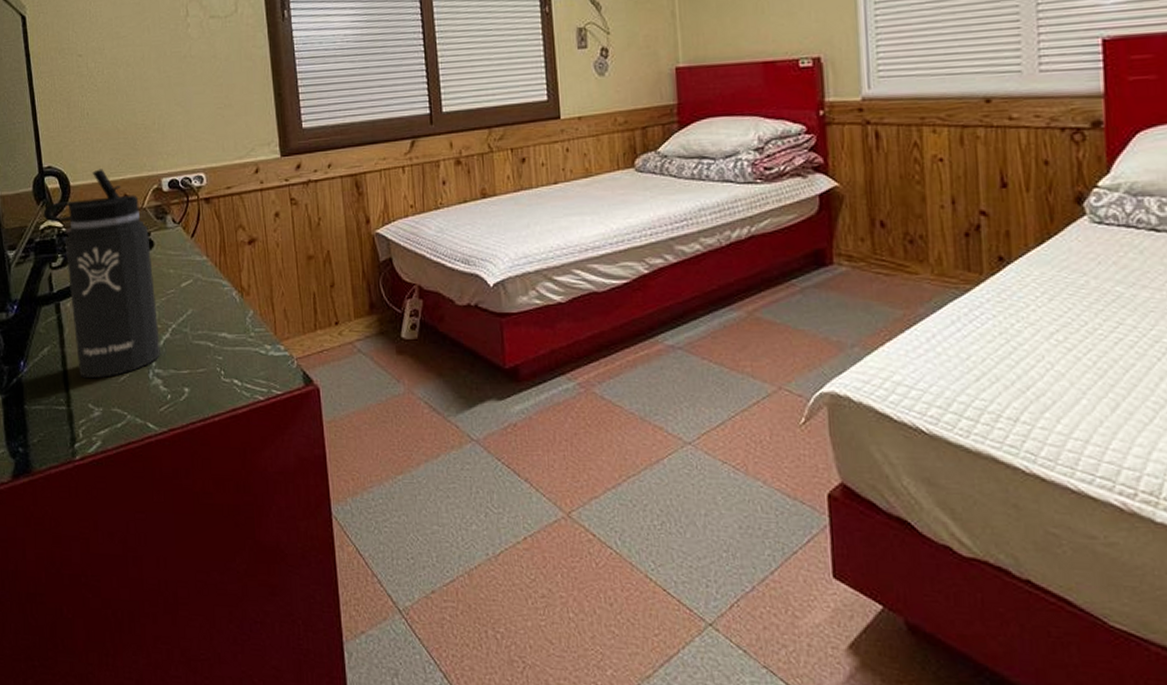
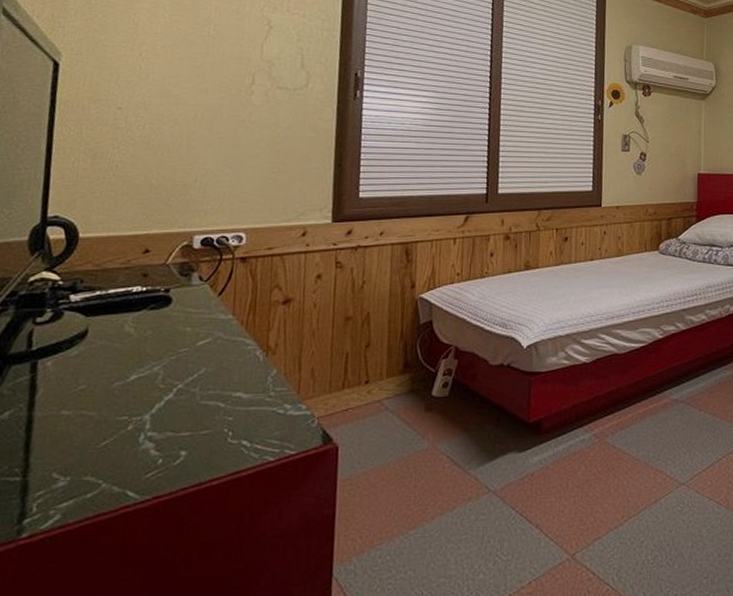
thermos bottle: present [43,169,161,379] -> none [36,222,169,445]

